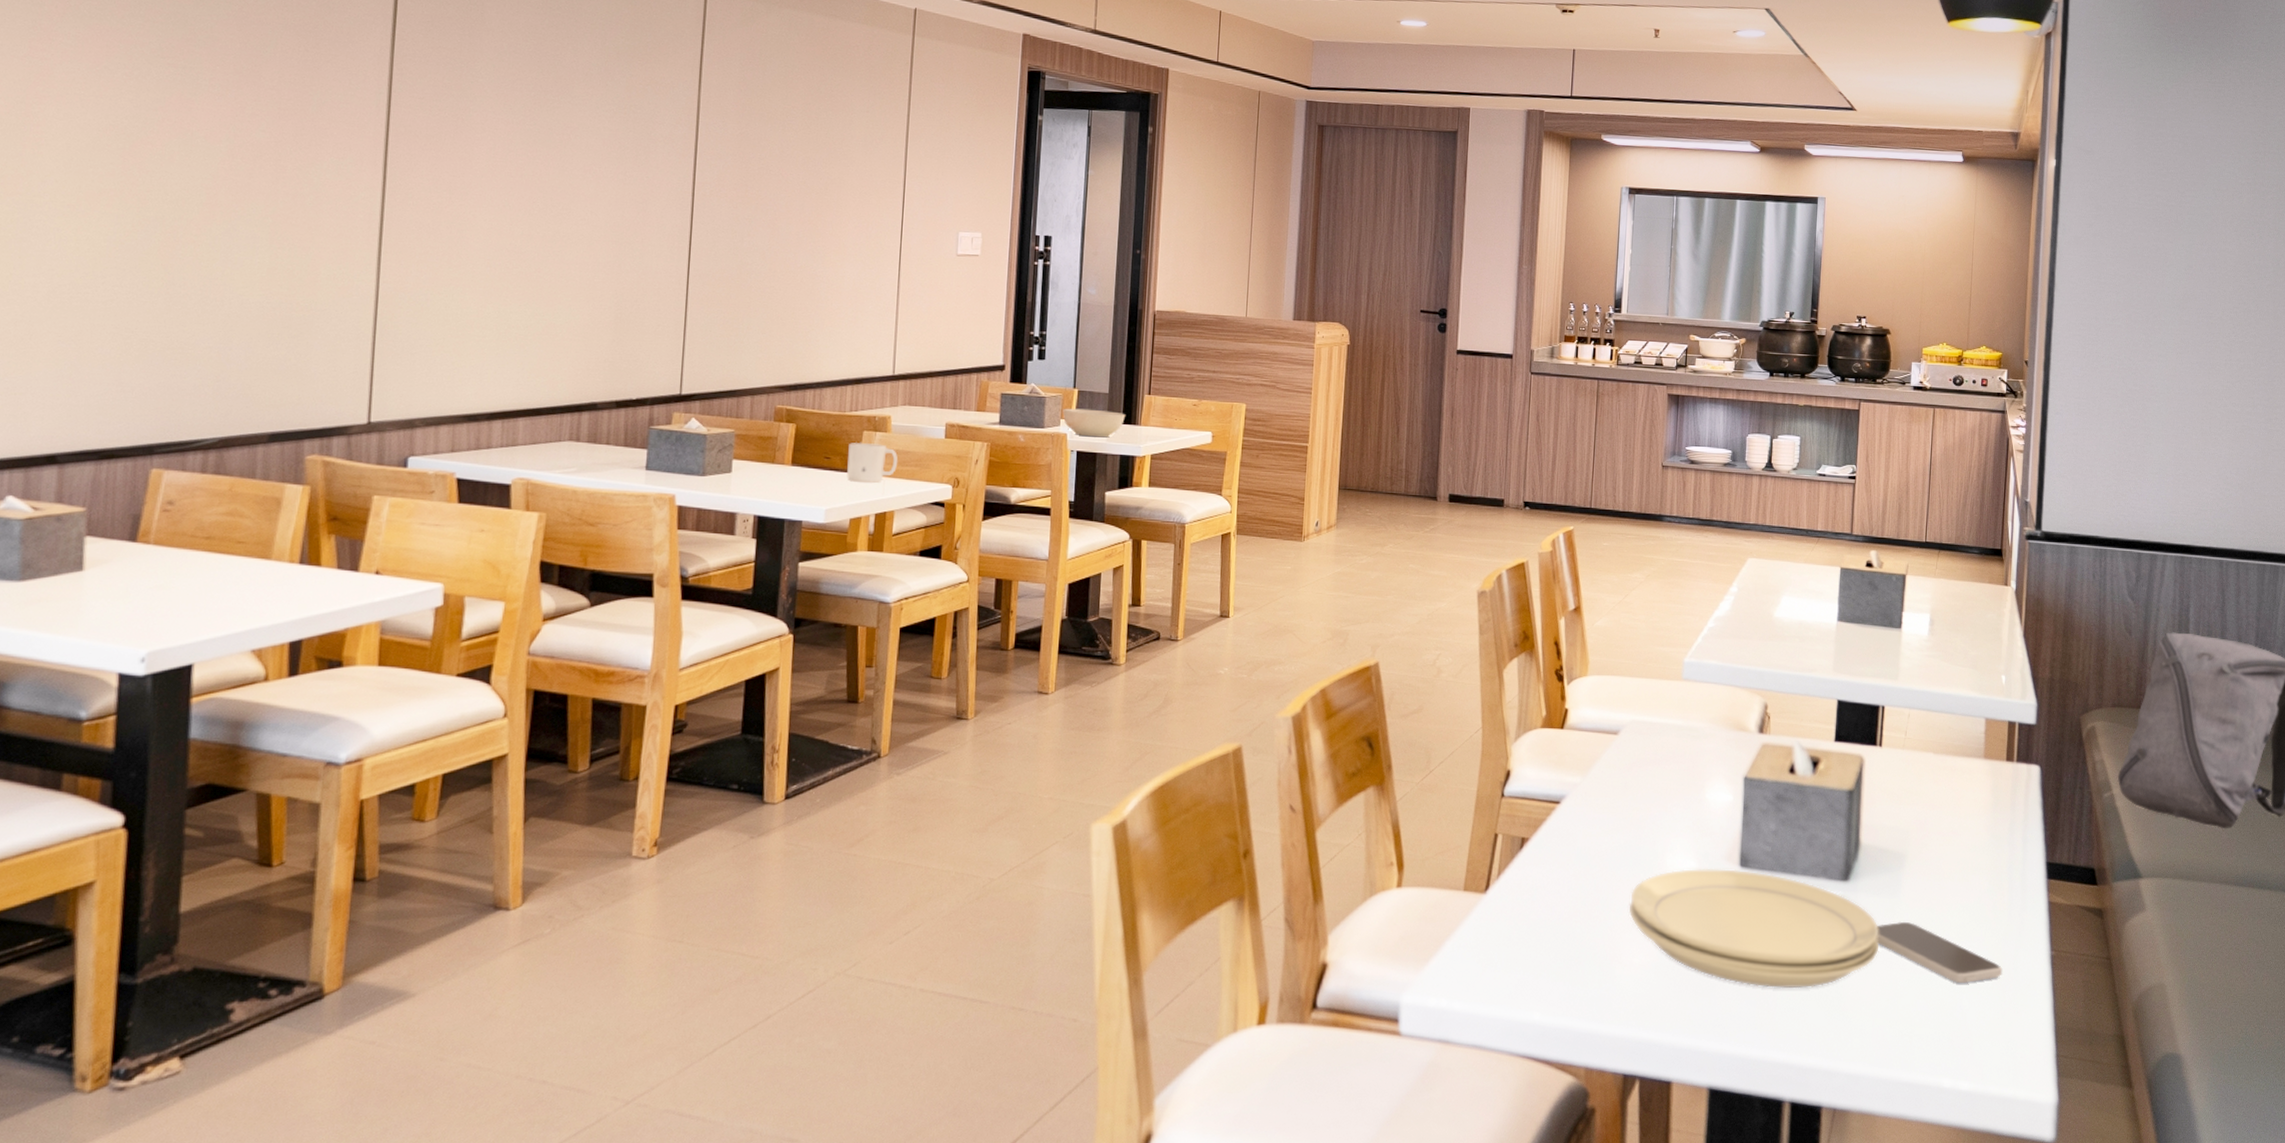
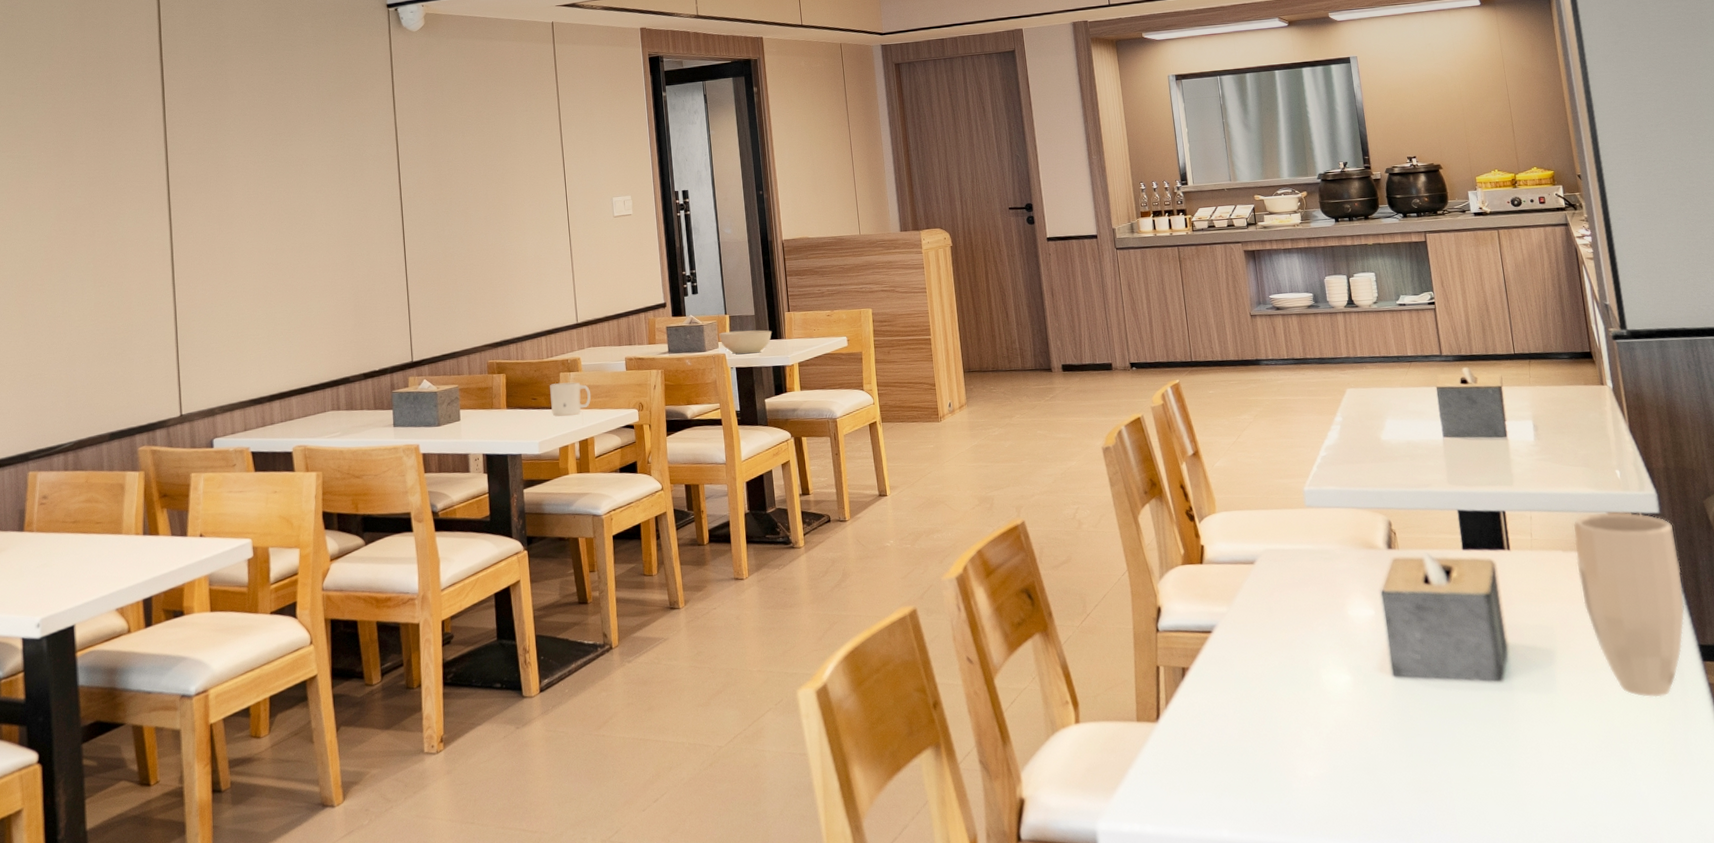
plate: present [1628,869,1879,988] -> none [1293,679,1547,790]
smartphone: present [1875,921,2003,983] -> none [1540,715,1676,770]
cup: none [1944,717,2046,912] -> present [1574,512,1685,698]

